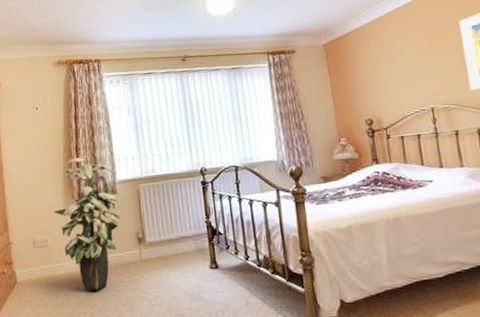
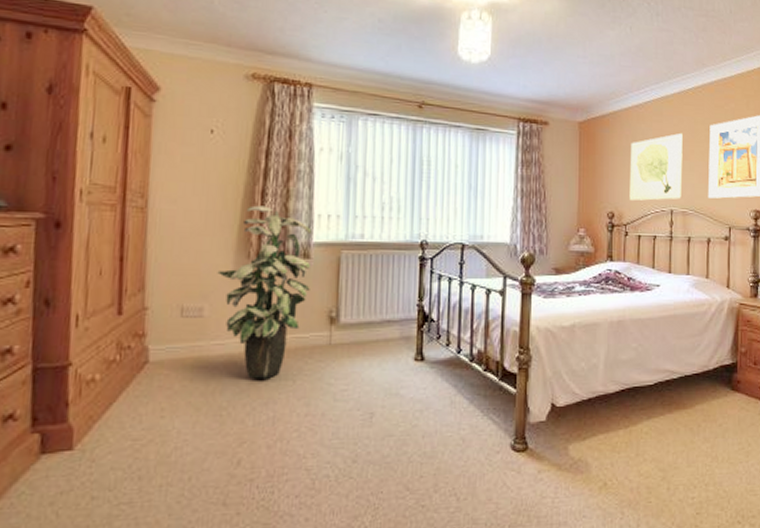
wall art: none [378,34,441,106] -> present [629,132,683,201]

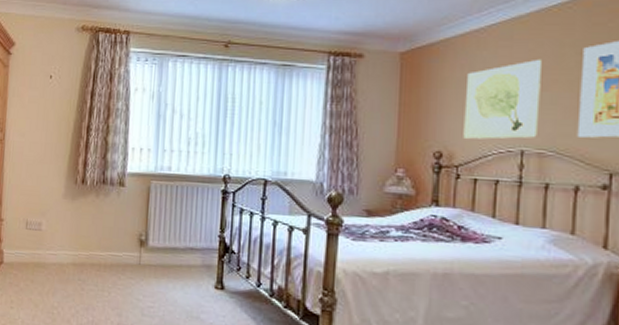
indoor plant: present [217,205,312,379] -> none [52,139,127,288]

